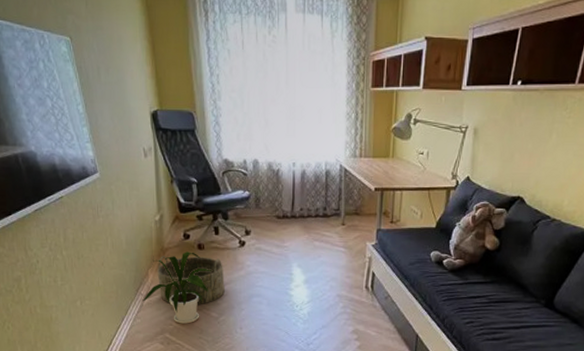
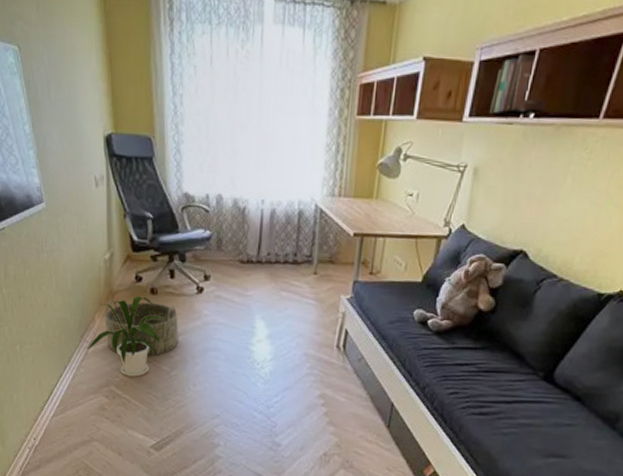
books: none [483,32,532,84] -> present [489,53,548,116]

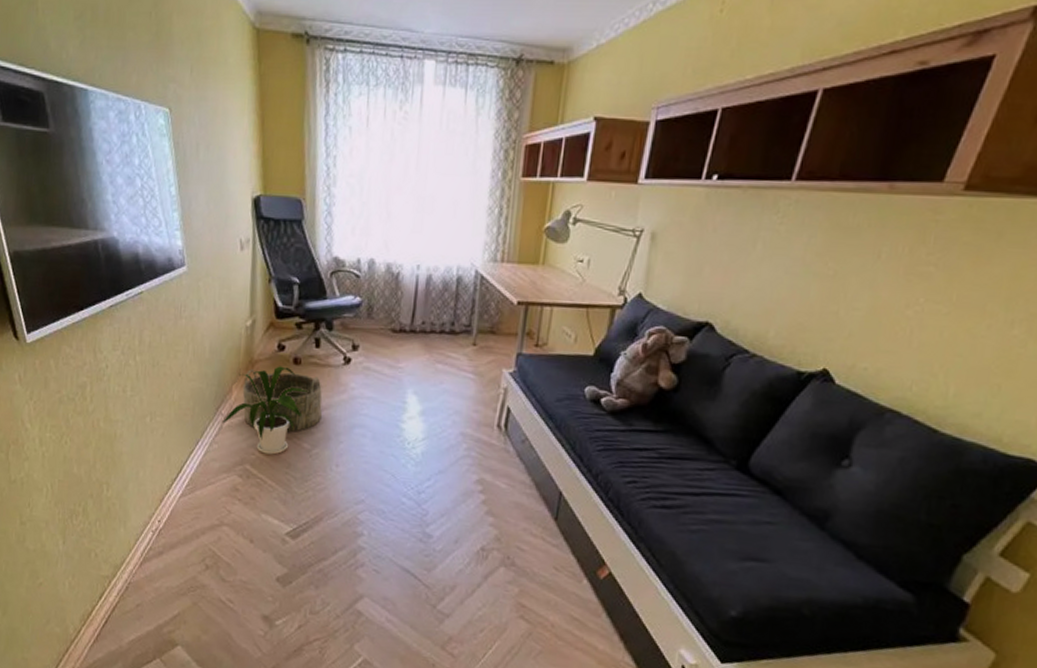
books: present [489,53,548,116] -> none [667,113,733,178]

